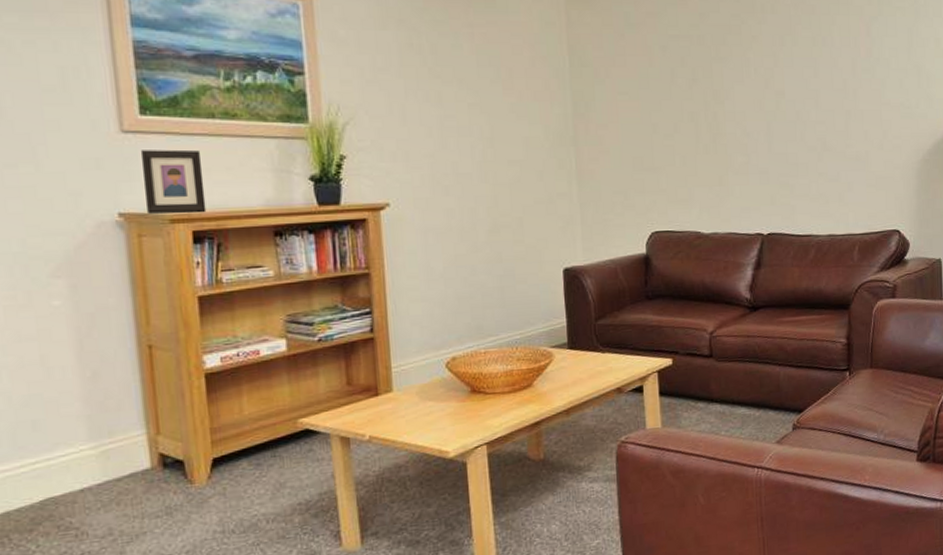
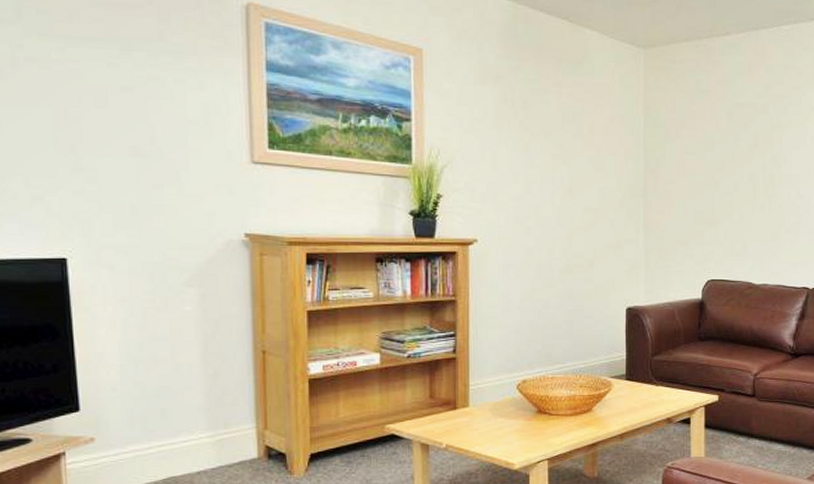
picture frame: present [140,149,207,215] -> none [266,180,320,238]

